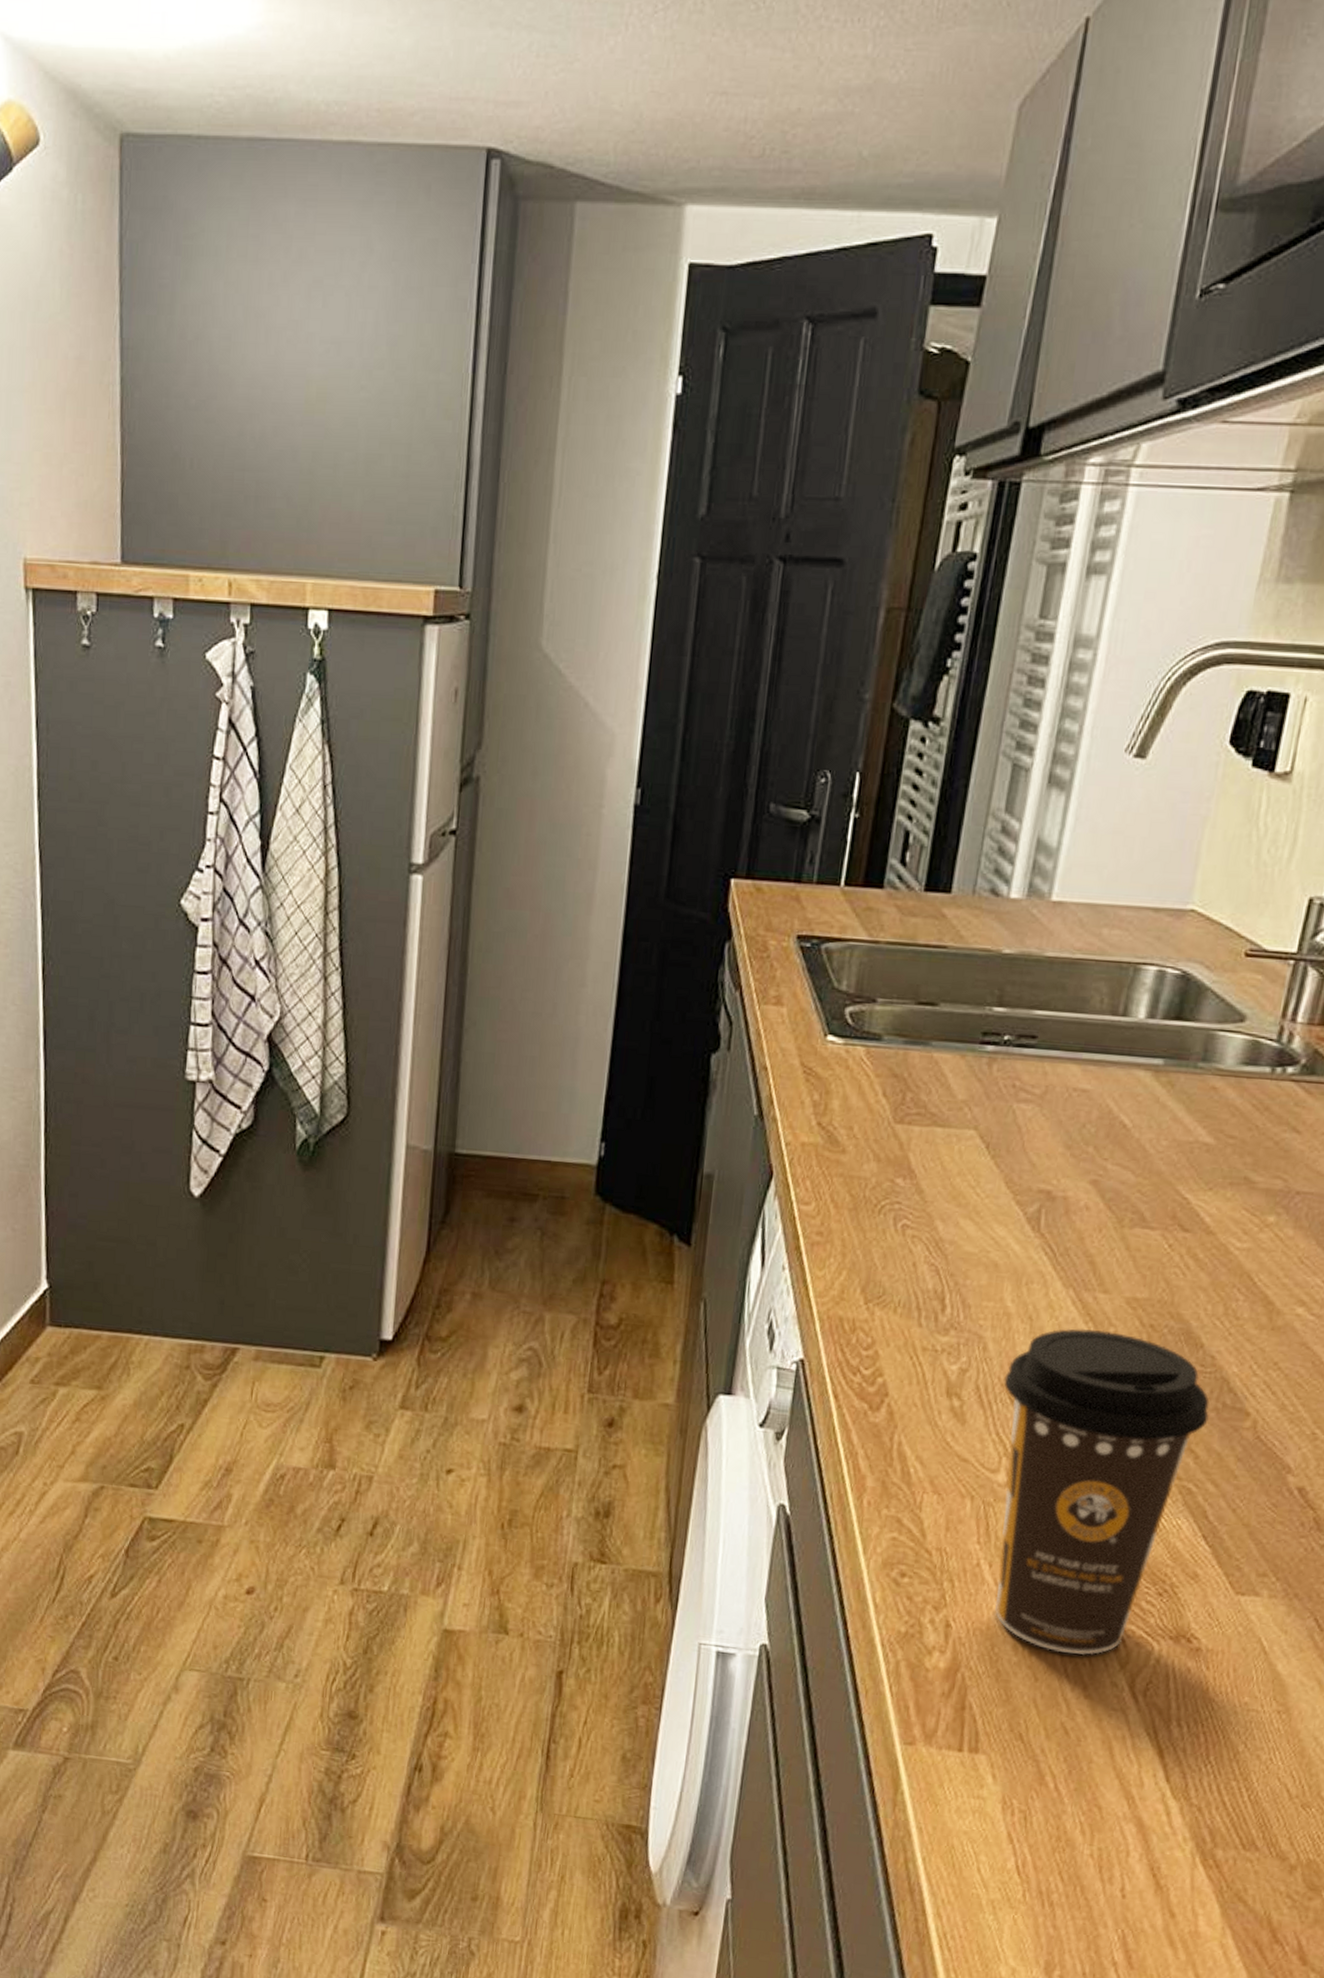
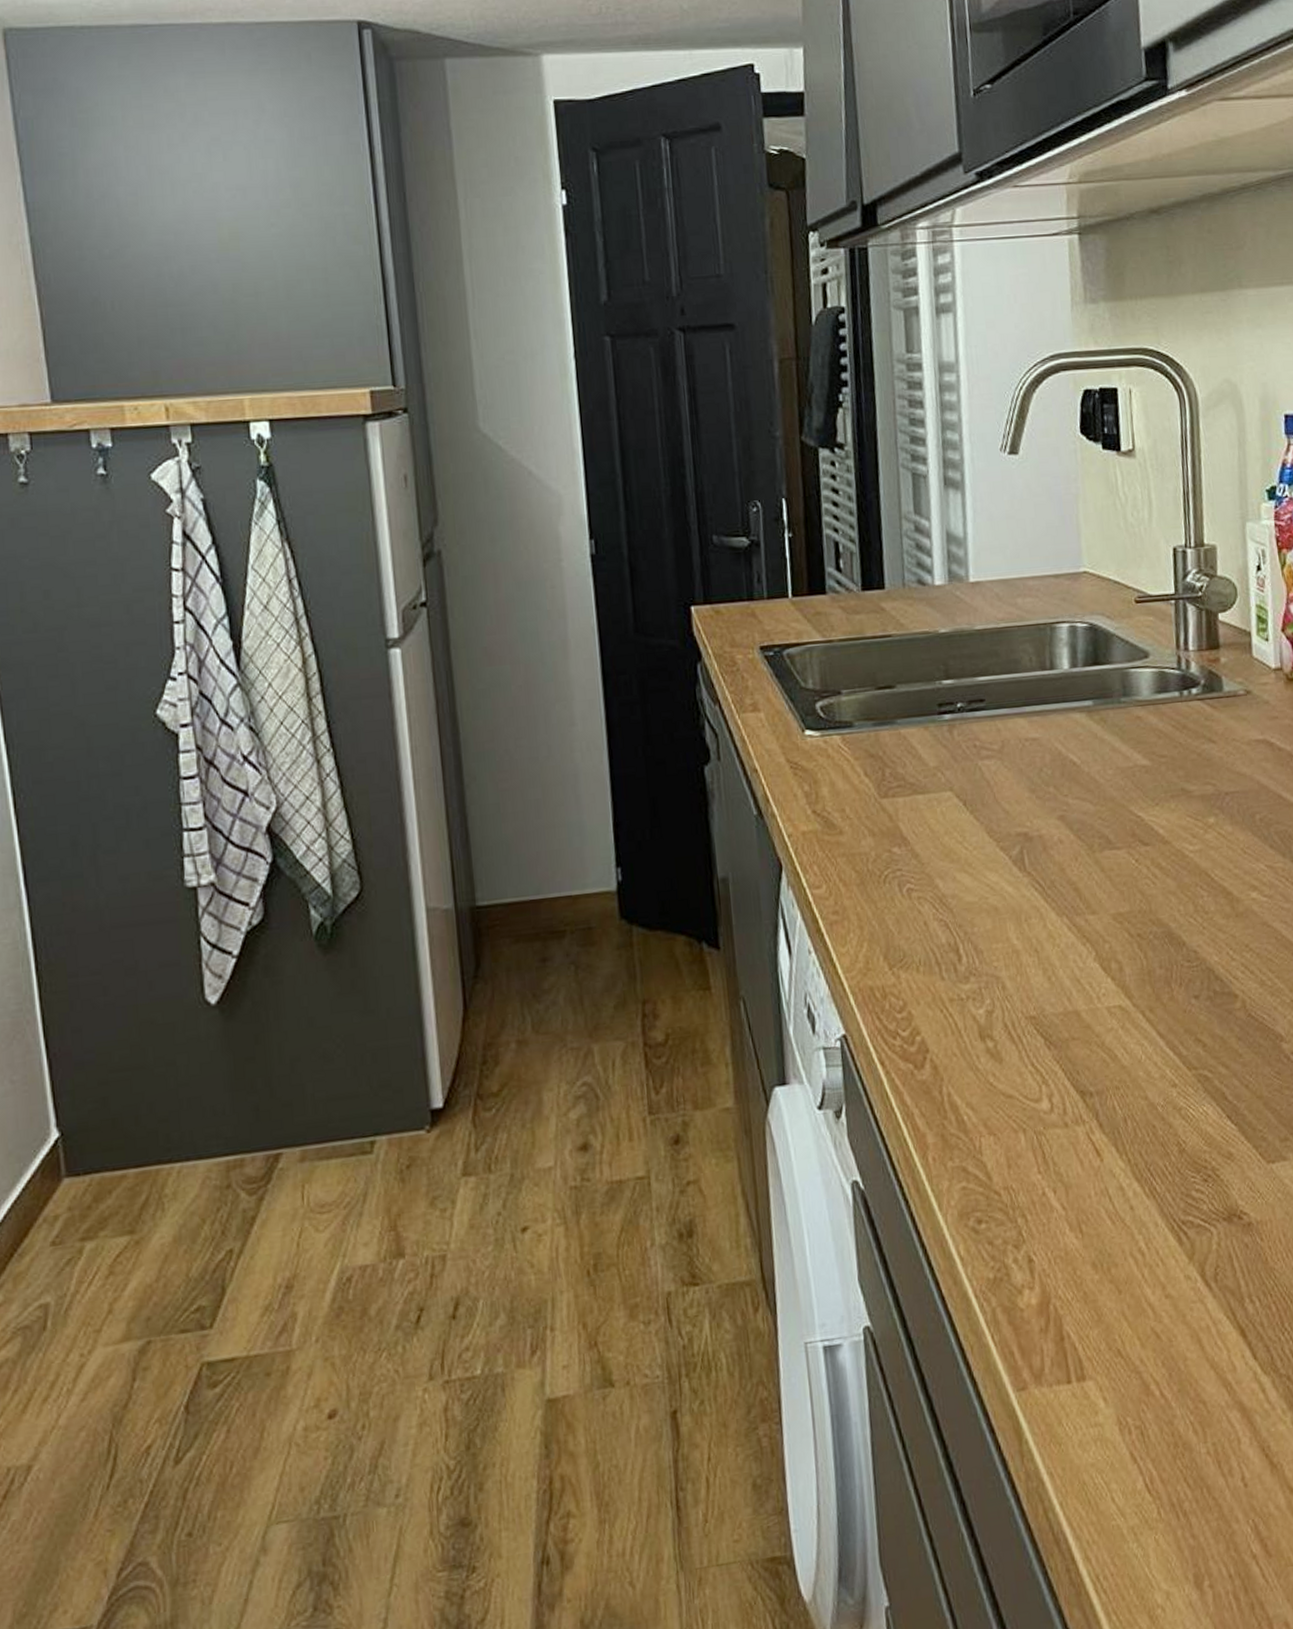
coffee cup: present [995,1329,1210,1655] -> none [1026,947,1206,1261]

